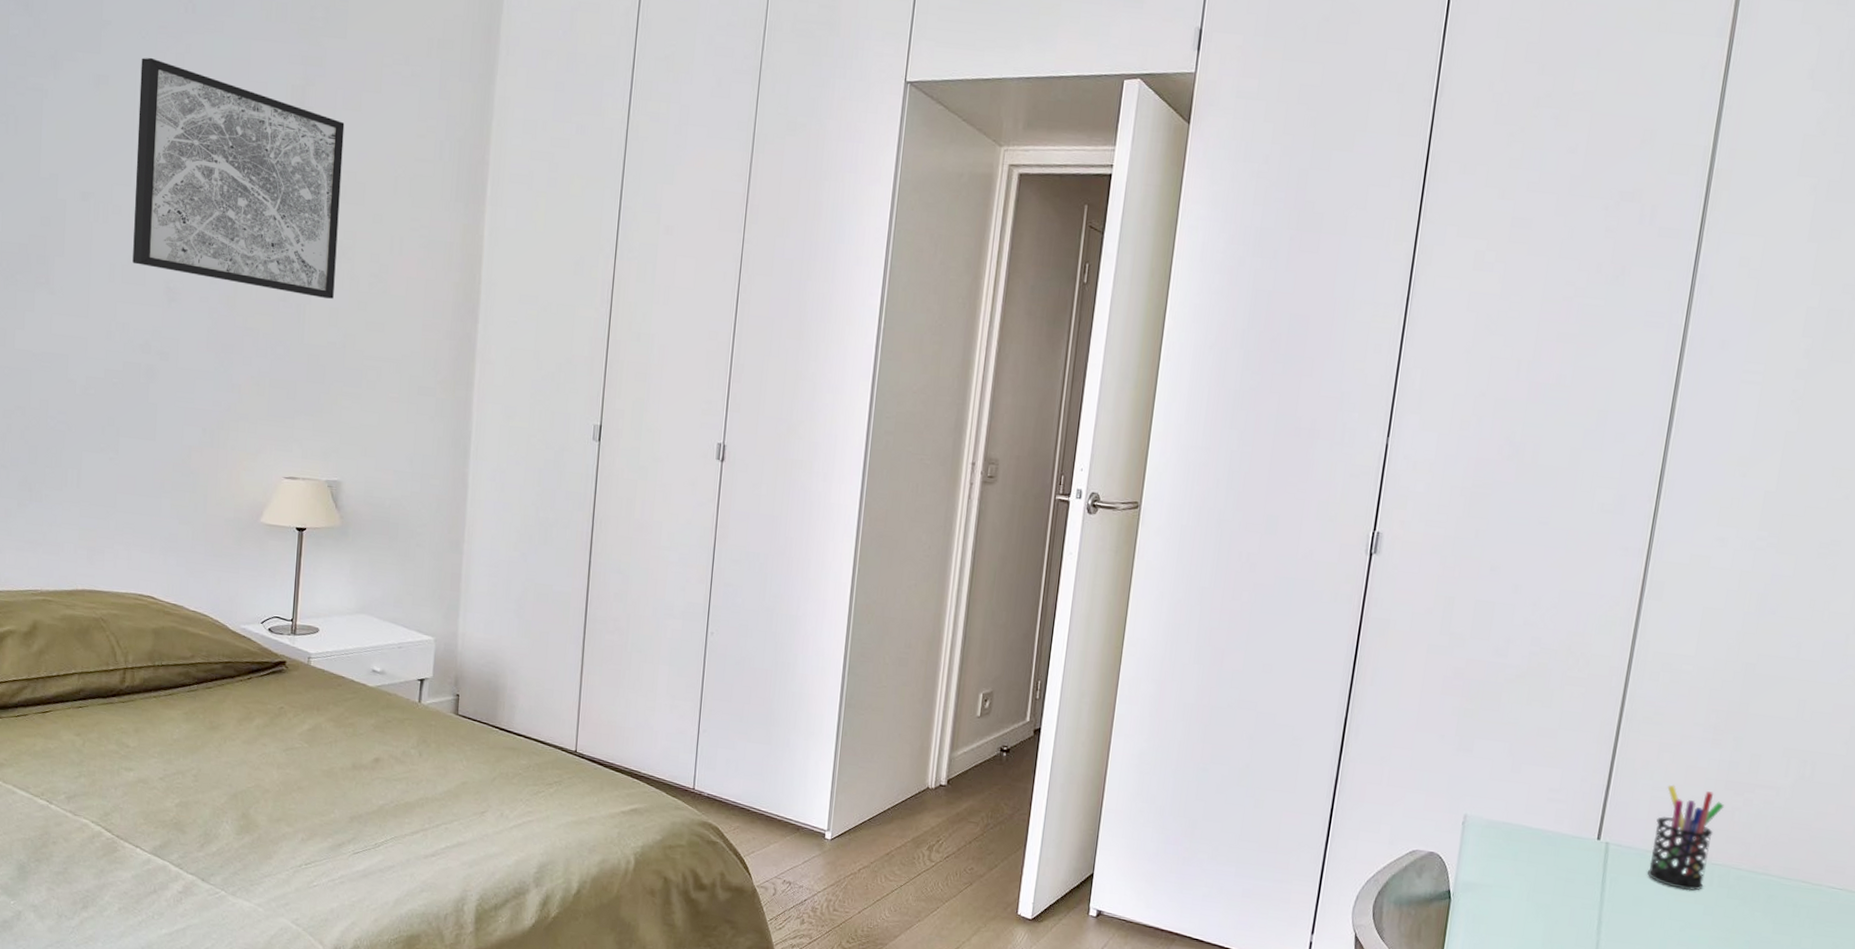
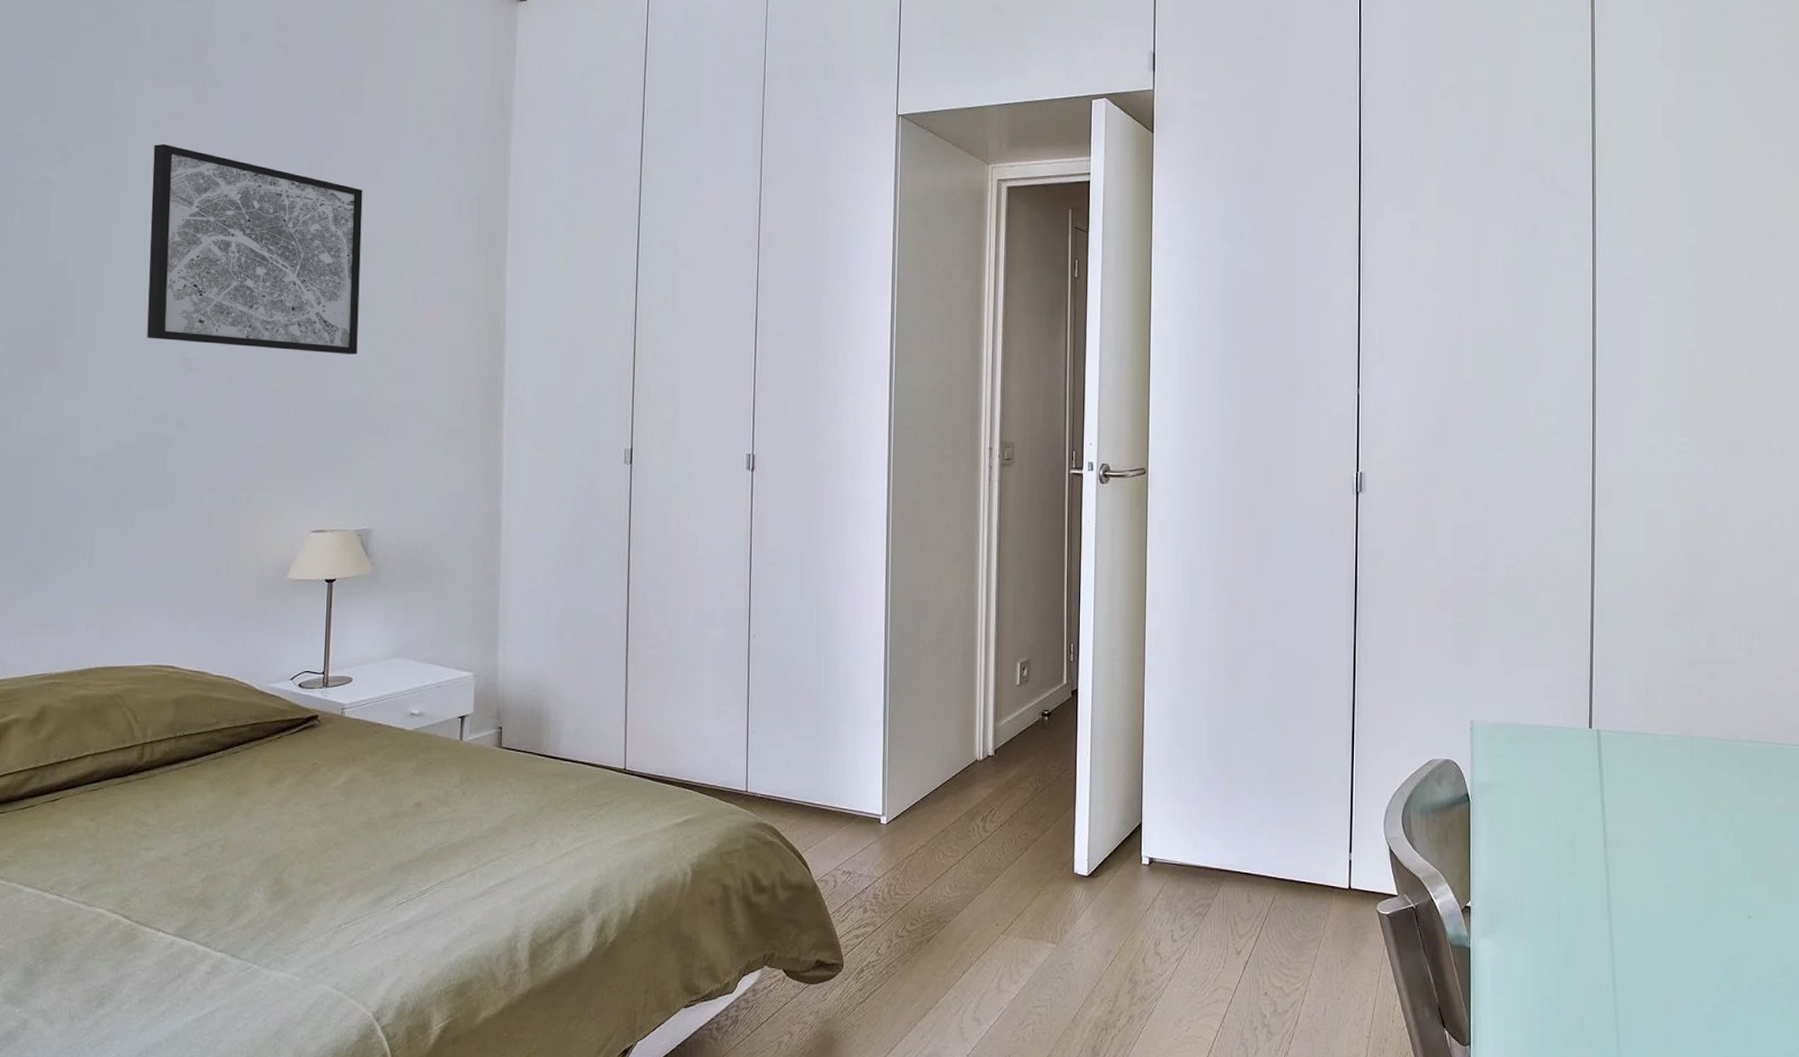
pen holder: present [1647,785,1724,891] -> none [1636,669,1692,765]

